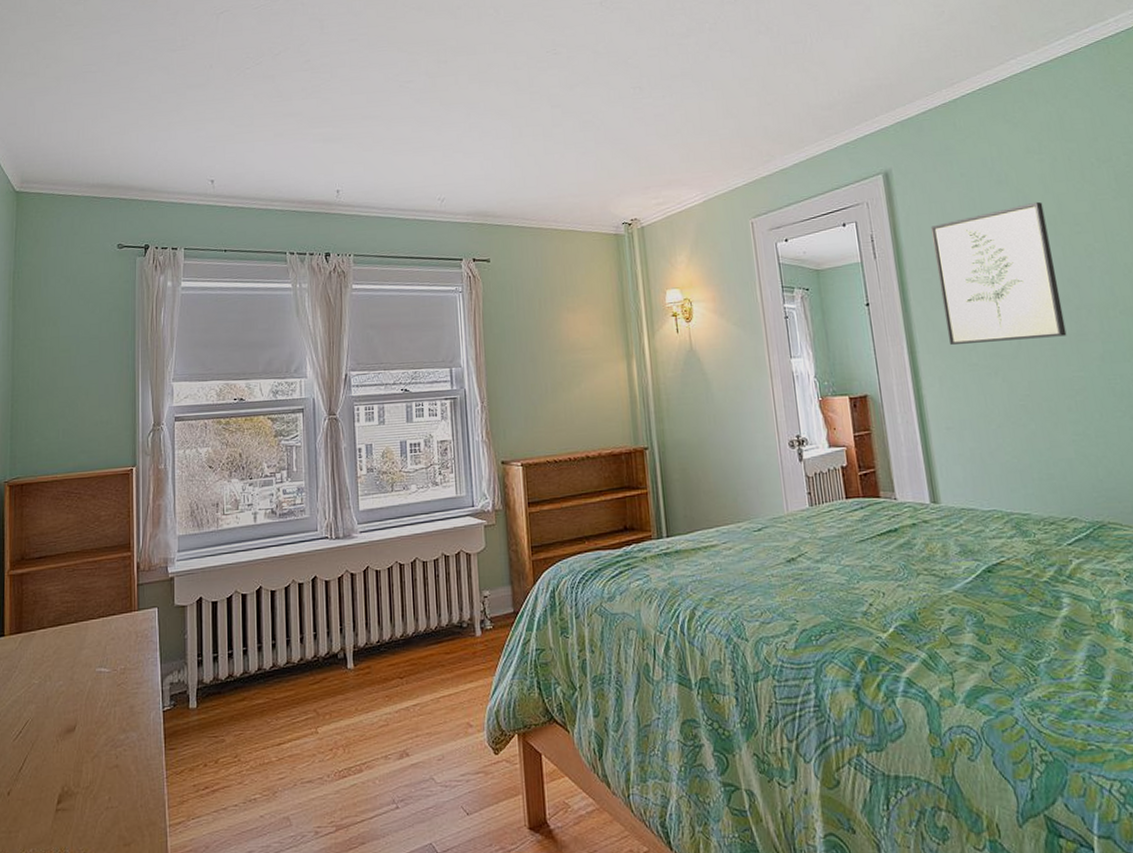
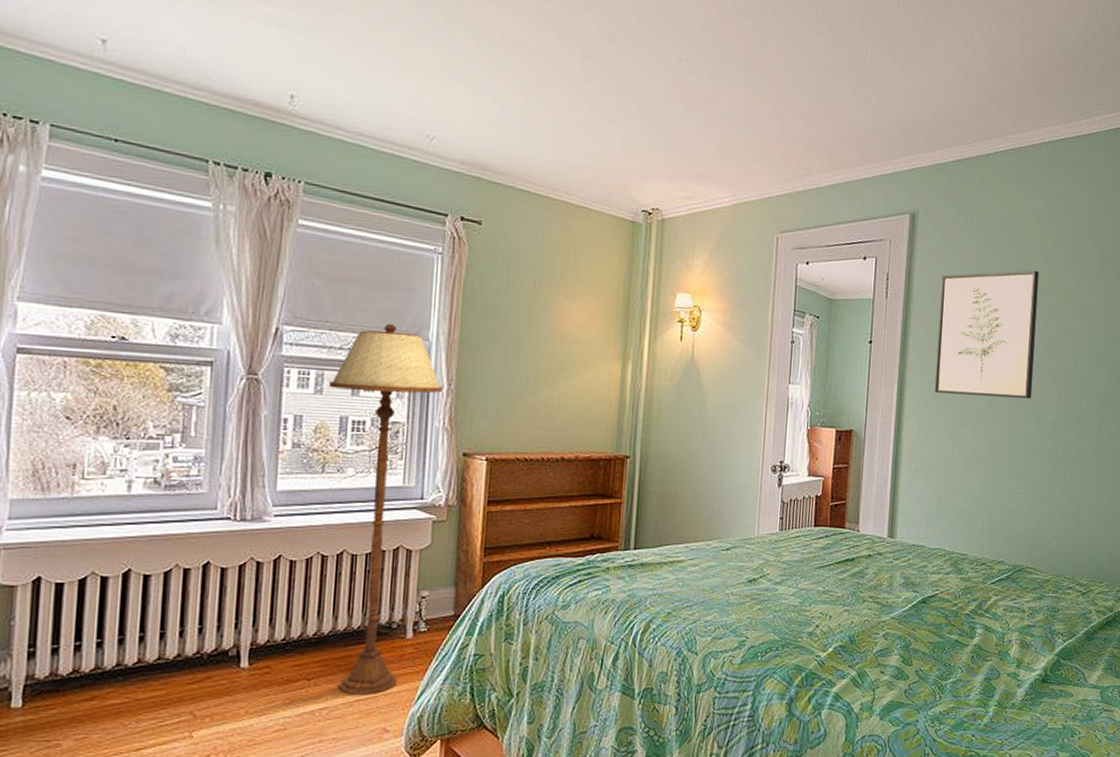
floor lamp: none [388,358,477,693] -> present [328,324,443,696]

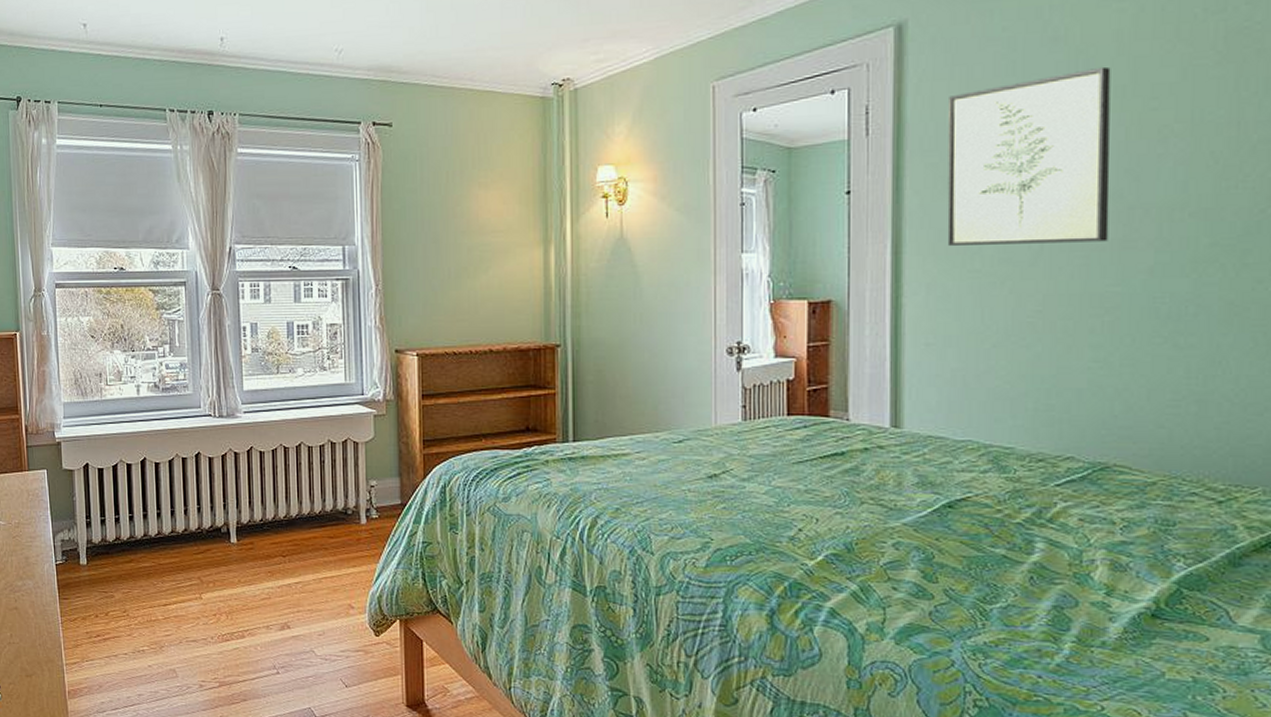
floor lamp: present [328,324,443,696] -> none [275,233,371,574]

